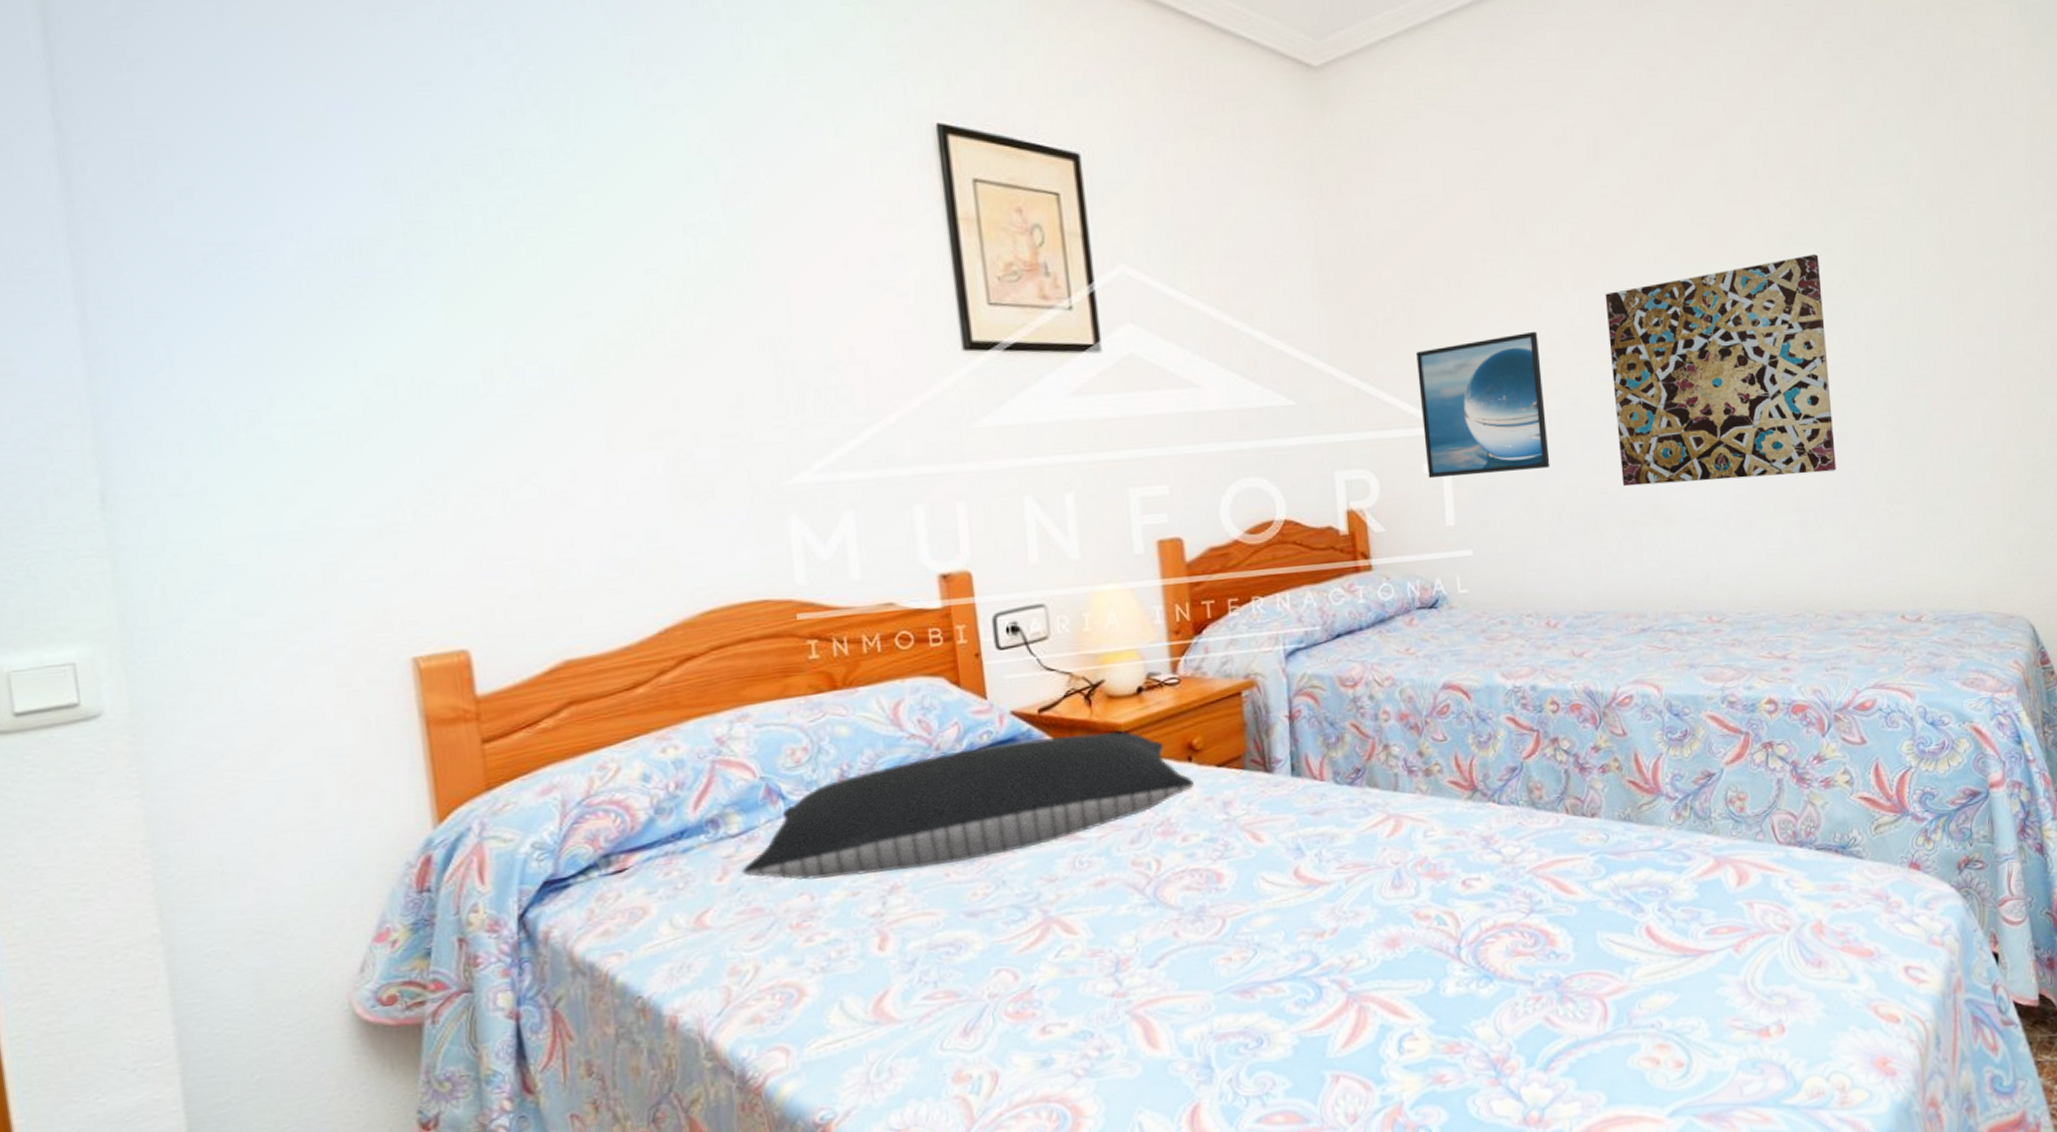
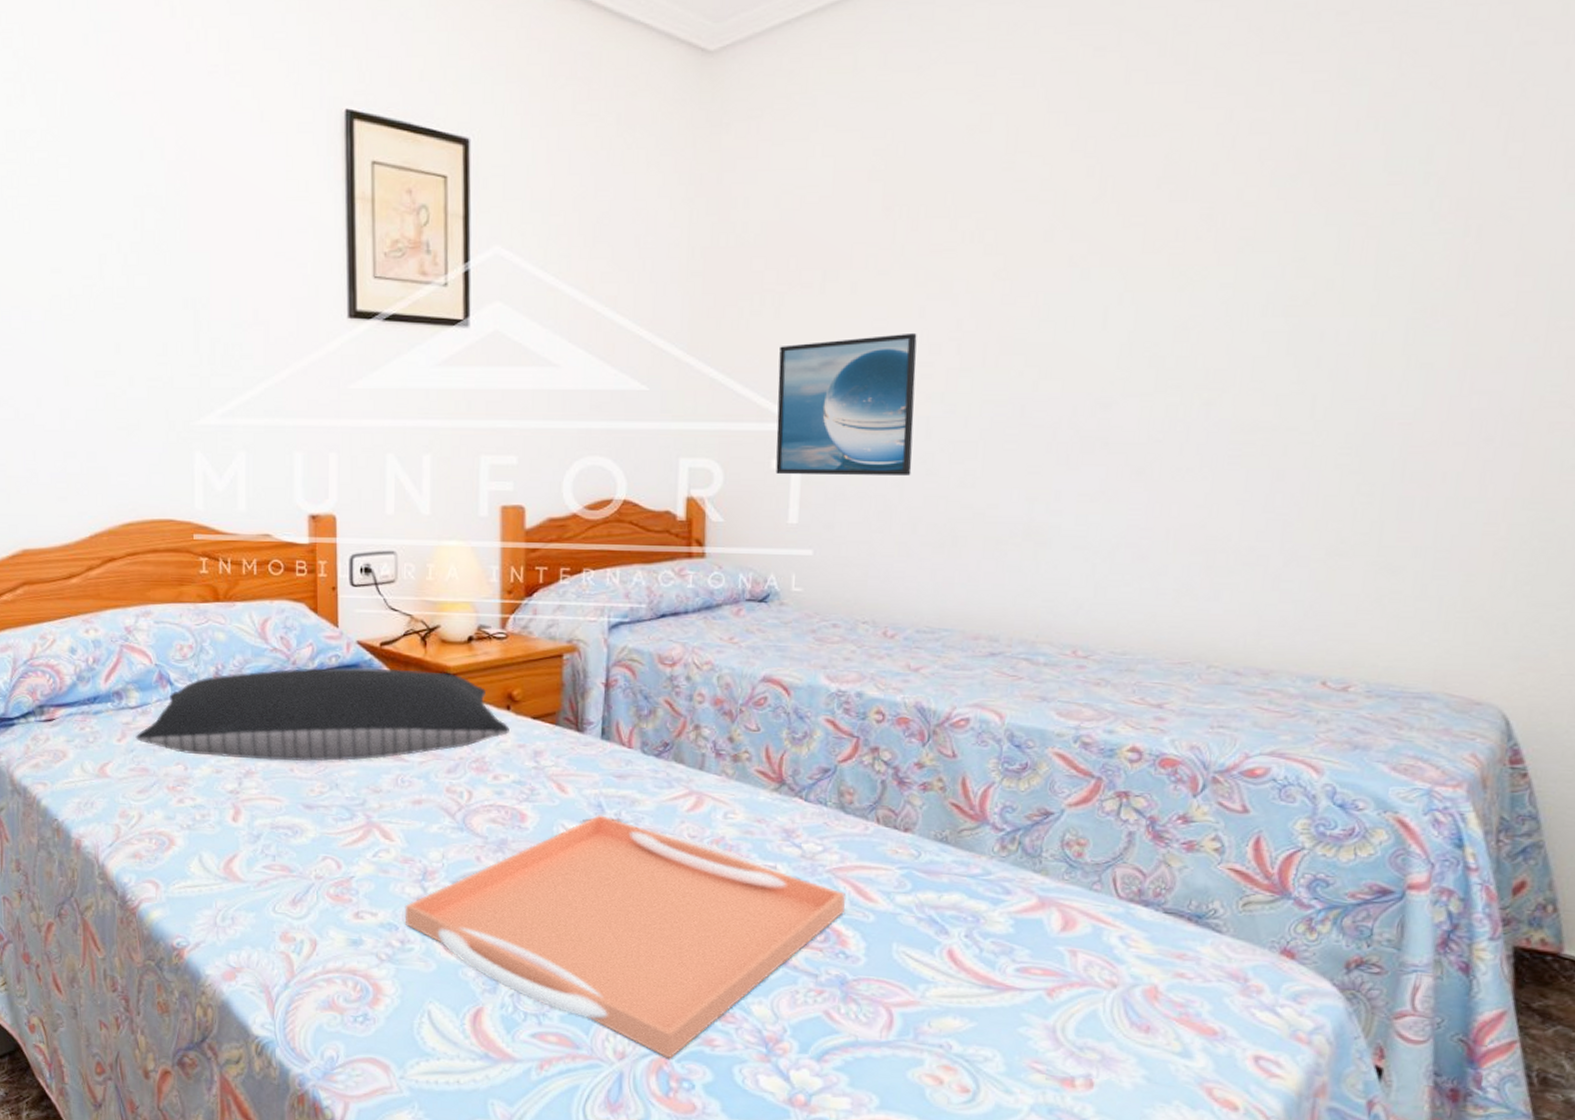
serving tray: none [1098,858,1549,1108] -> present [405,815,846,1059]
wall art: present [1605,254,1836,487] -> none [991,264,1284,512]

